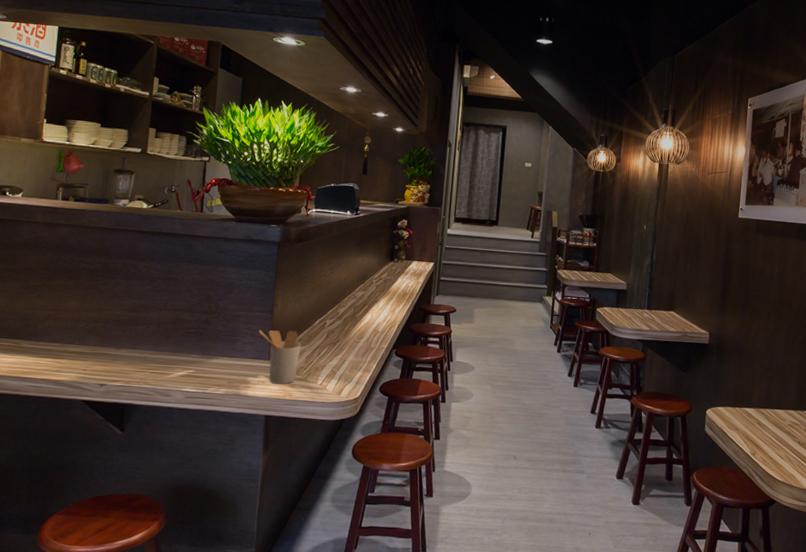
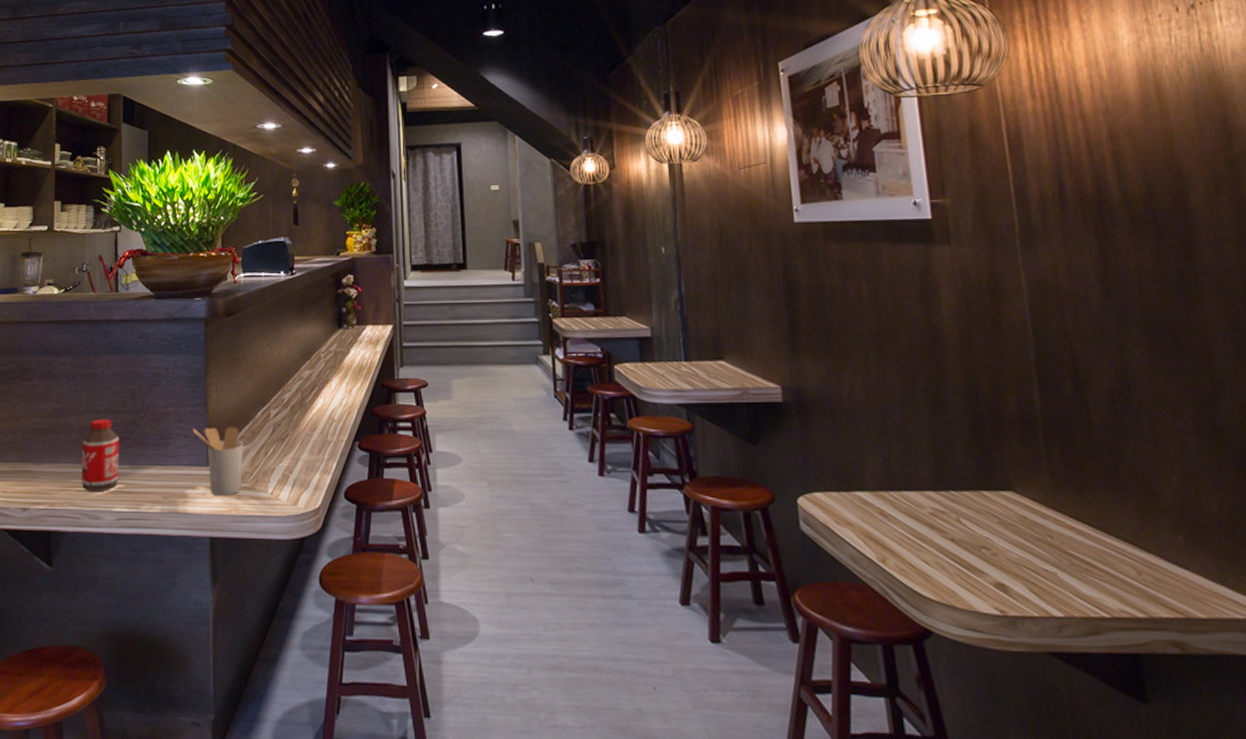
bottle: none [155,316,194,375] -> present [81,418,120,493]

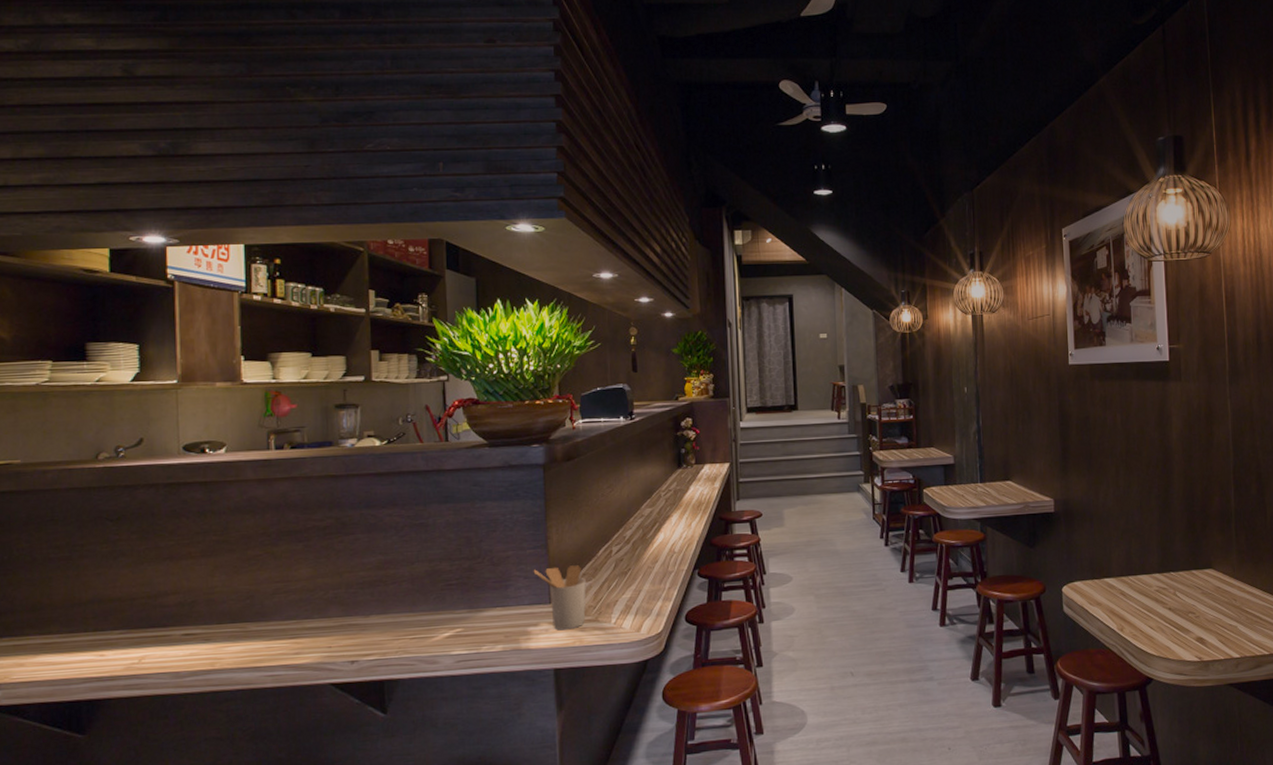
bottle: present [81,418,120,493] -> none [414,566,457,639]

